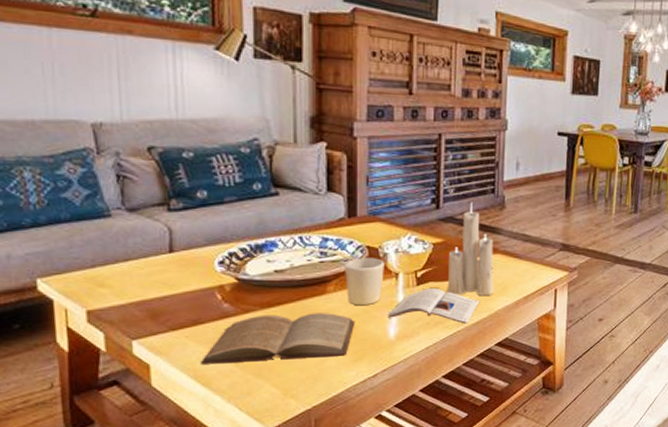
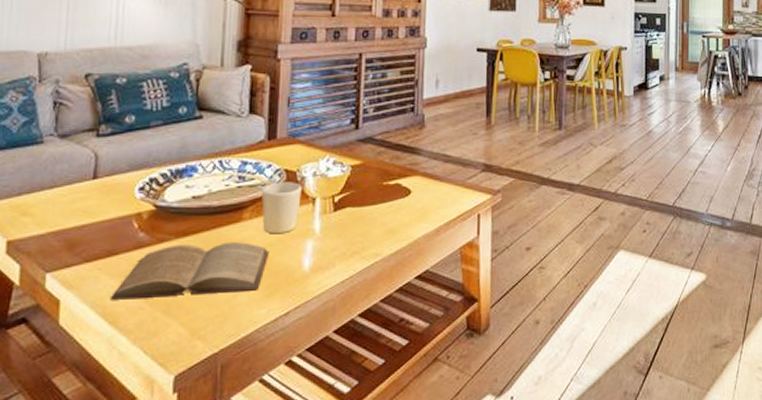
magazine: present [388,288,480,324] -> none [303,215,399,254]
candle: present [447,202,494,295] -> none [364,121,414,222]

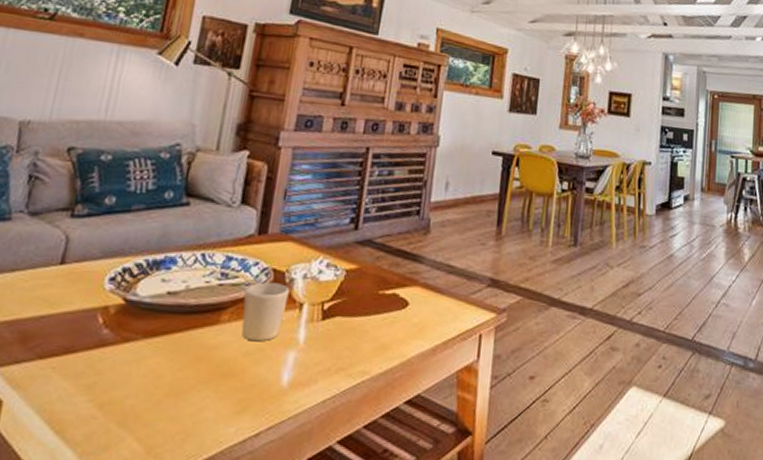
book: present [109,242,270,300] -> none [59,345,246,406]

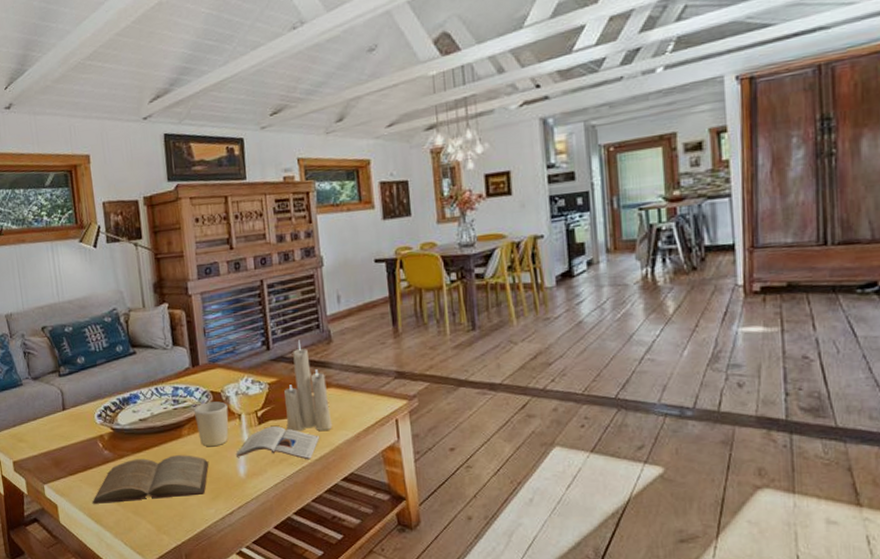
book: none [59,345,246,406] -> present [92,455,209,504]
magazine: none [284,324,392,373] -> present [236,426,320,460]
candle: none [355,224,414,338] -> present [284,340,333,432]

